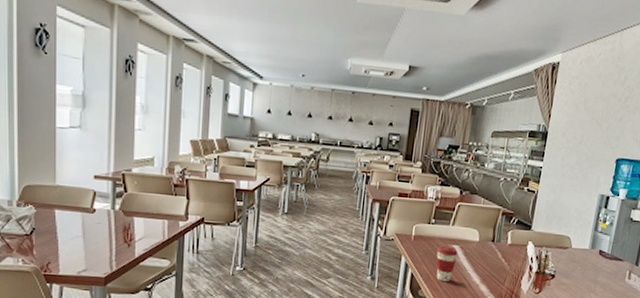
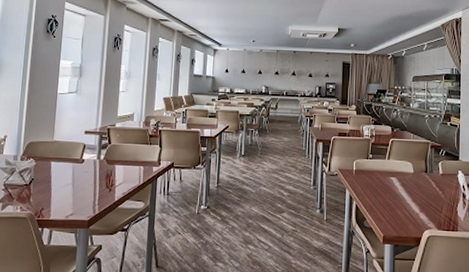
coffee cup: present [436,245,458,282] -> none [377,178,396,212]

